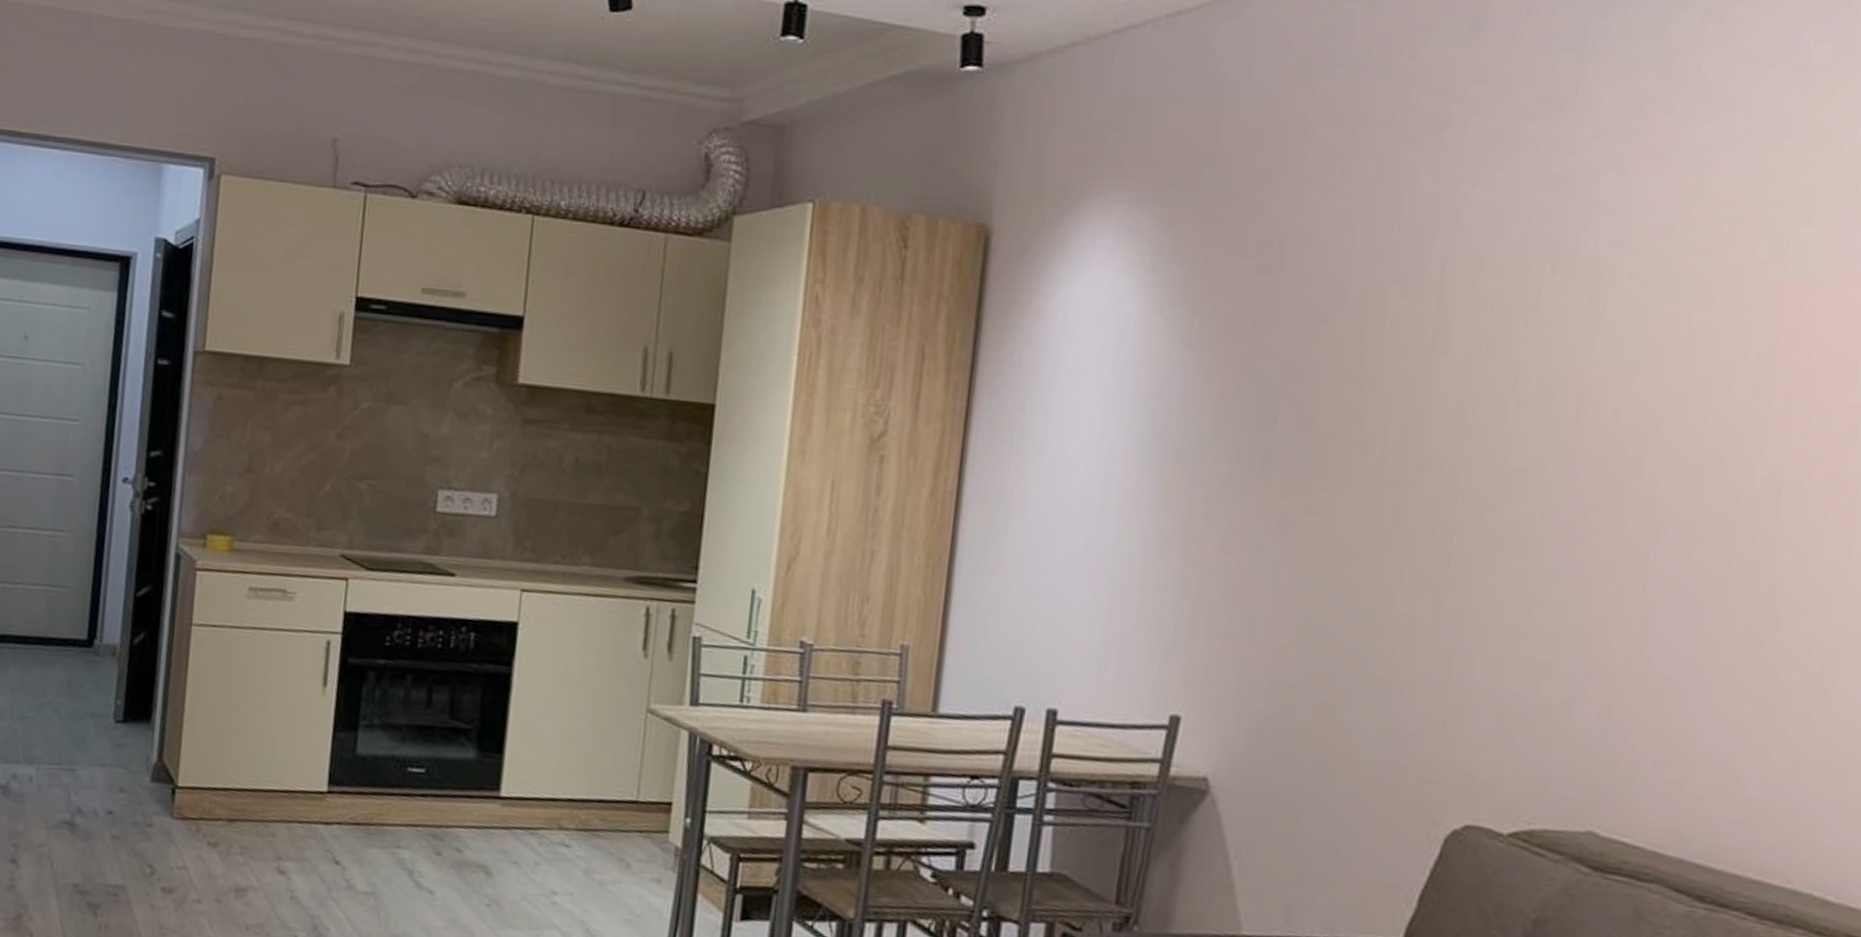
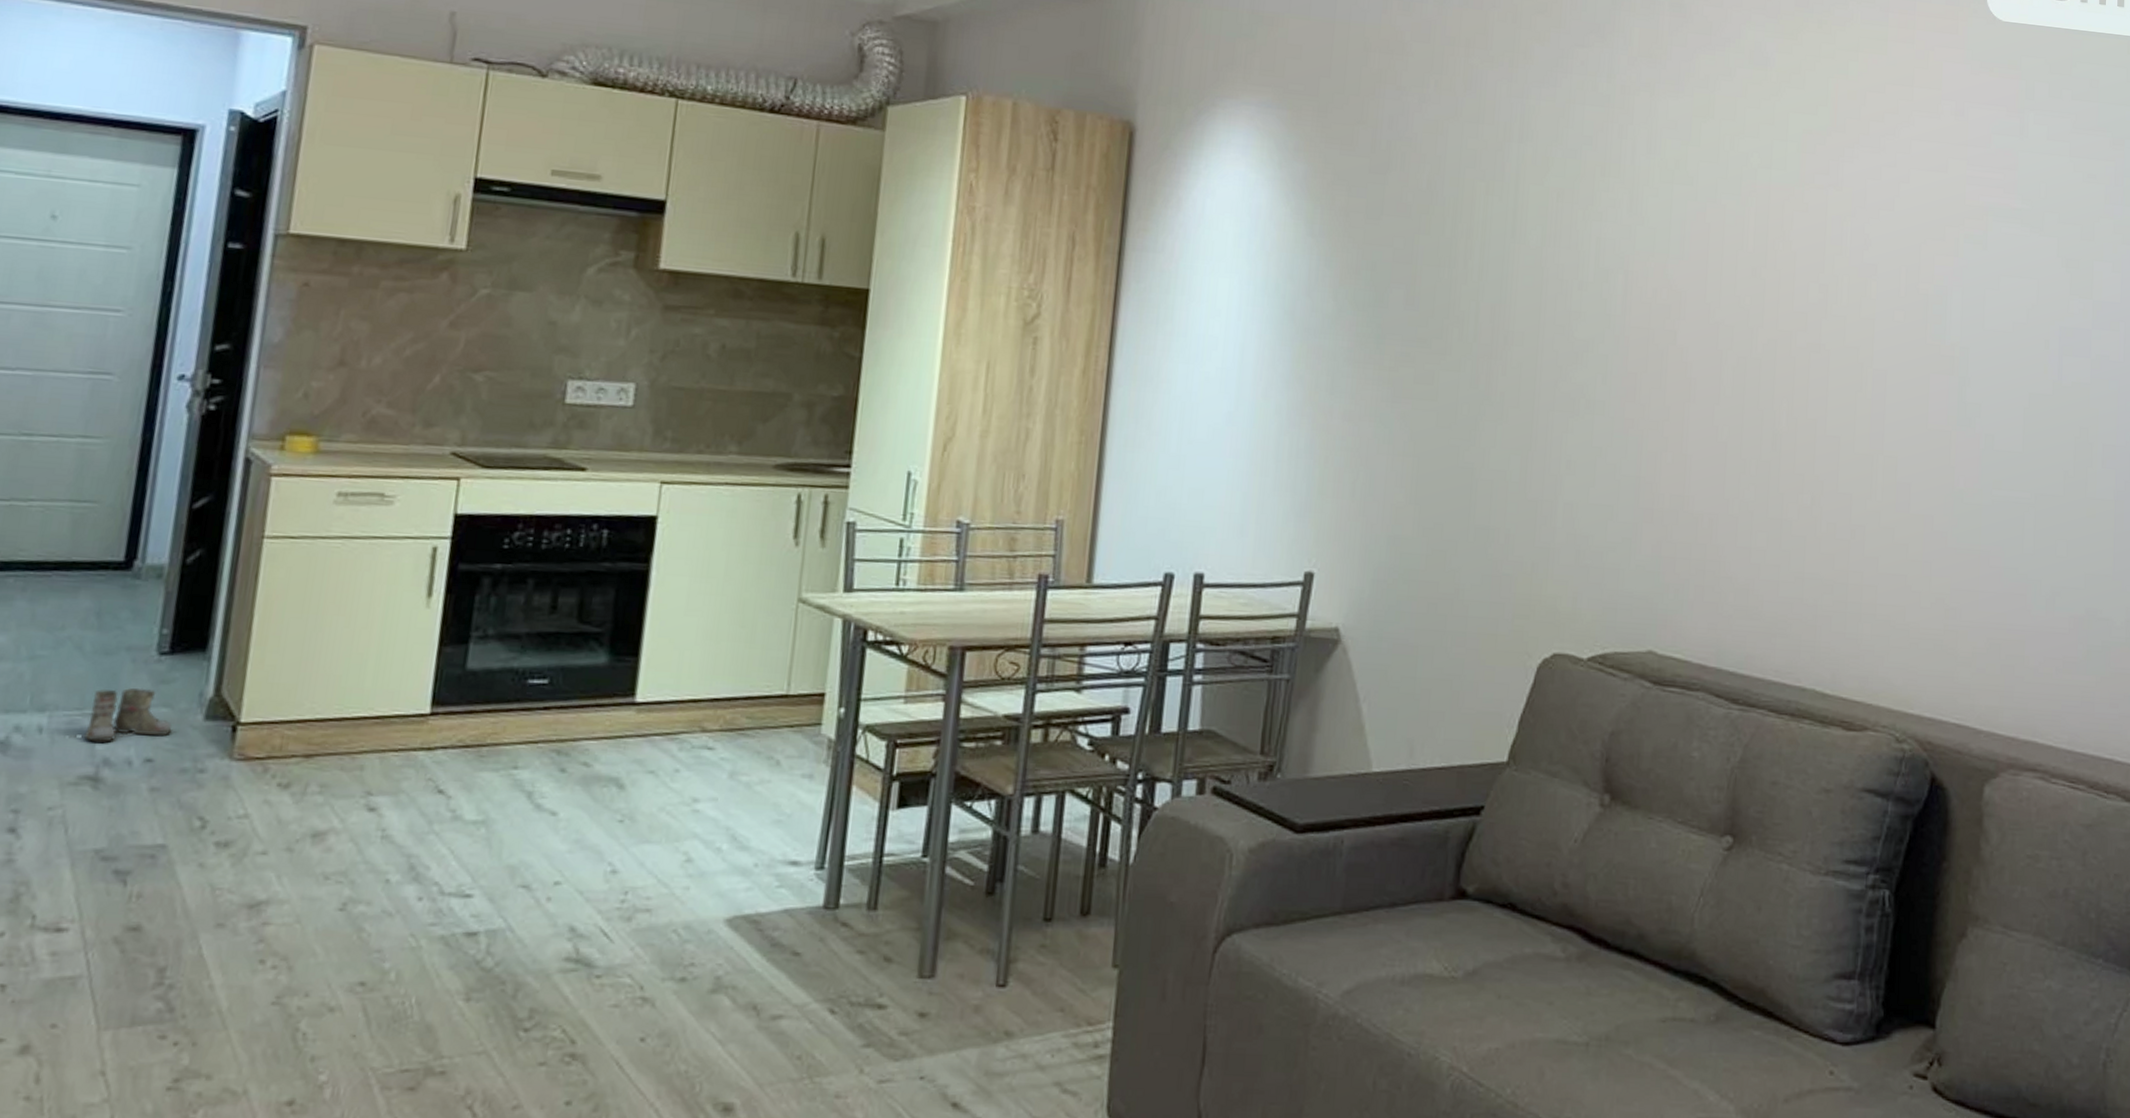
boots: none [52,748,127,794] -> present [70,687,172,743]

